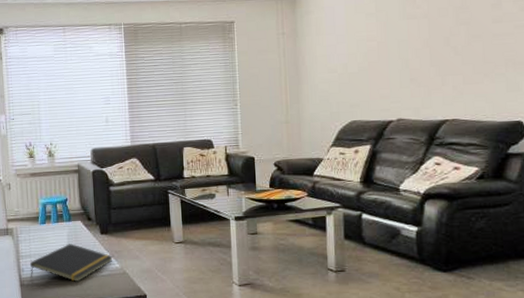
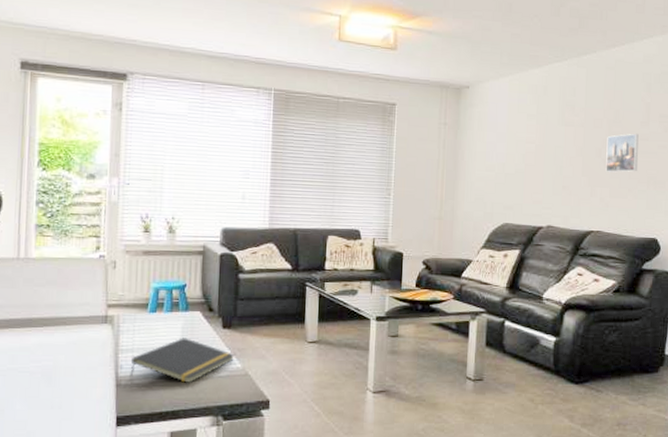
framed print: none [454,16,492,61] -> present [606,133,639,173]

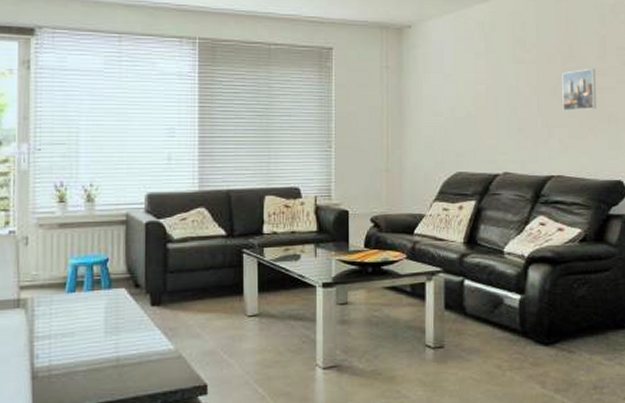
notepad: present [130,337,236,384] -> none [47,319,167,372]

